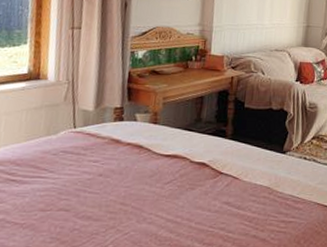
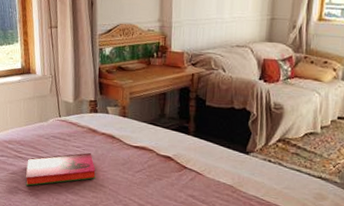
hardback book: none [17,166,116,216] -> present [25,152,96,186]

